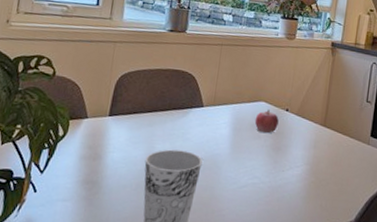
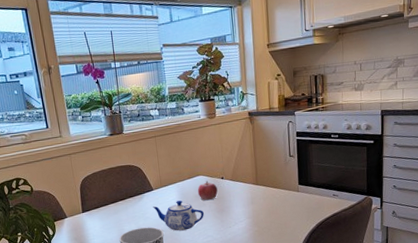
teapot: none [197,126,257,165] -> present [152,200,204,231]

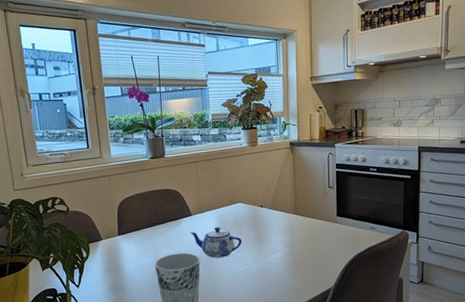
fruit: present [197,181,218,201] -> none [236,208,256,229]

